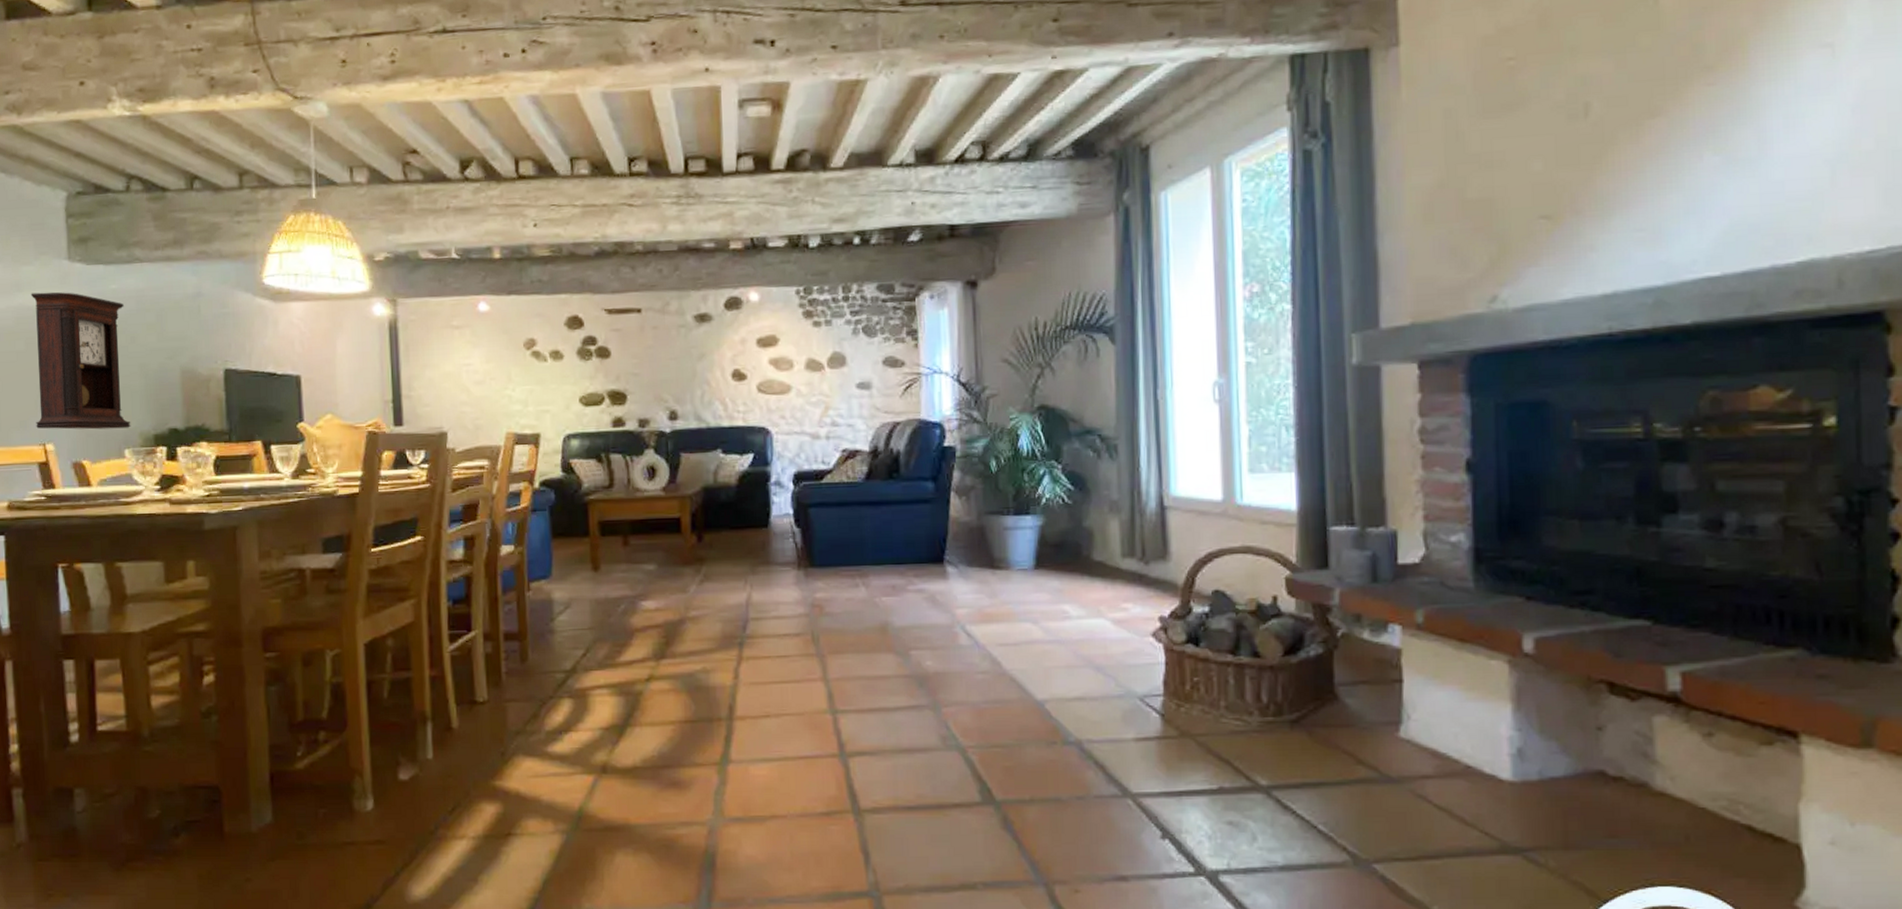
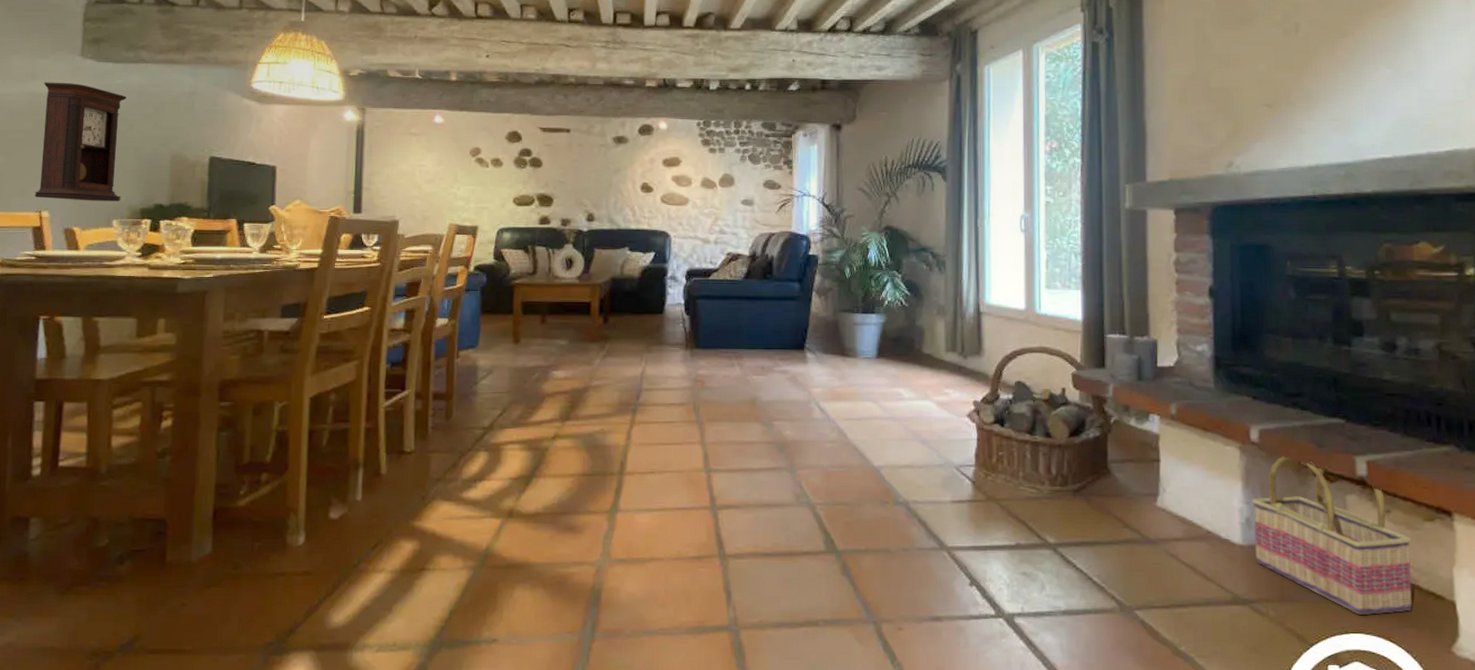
basket: none [1524,667,1742,864] -> present [1251,454,1412,616]

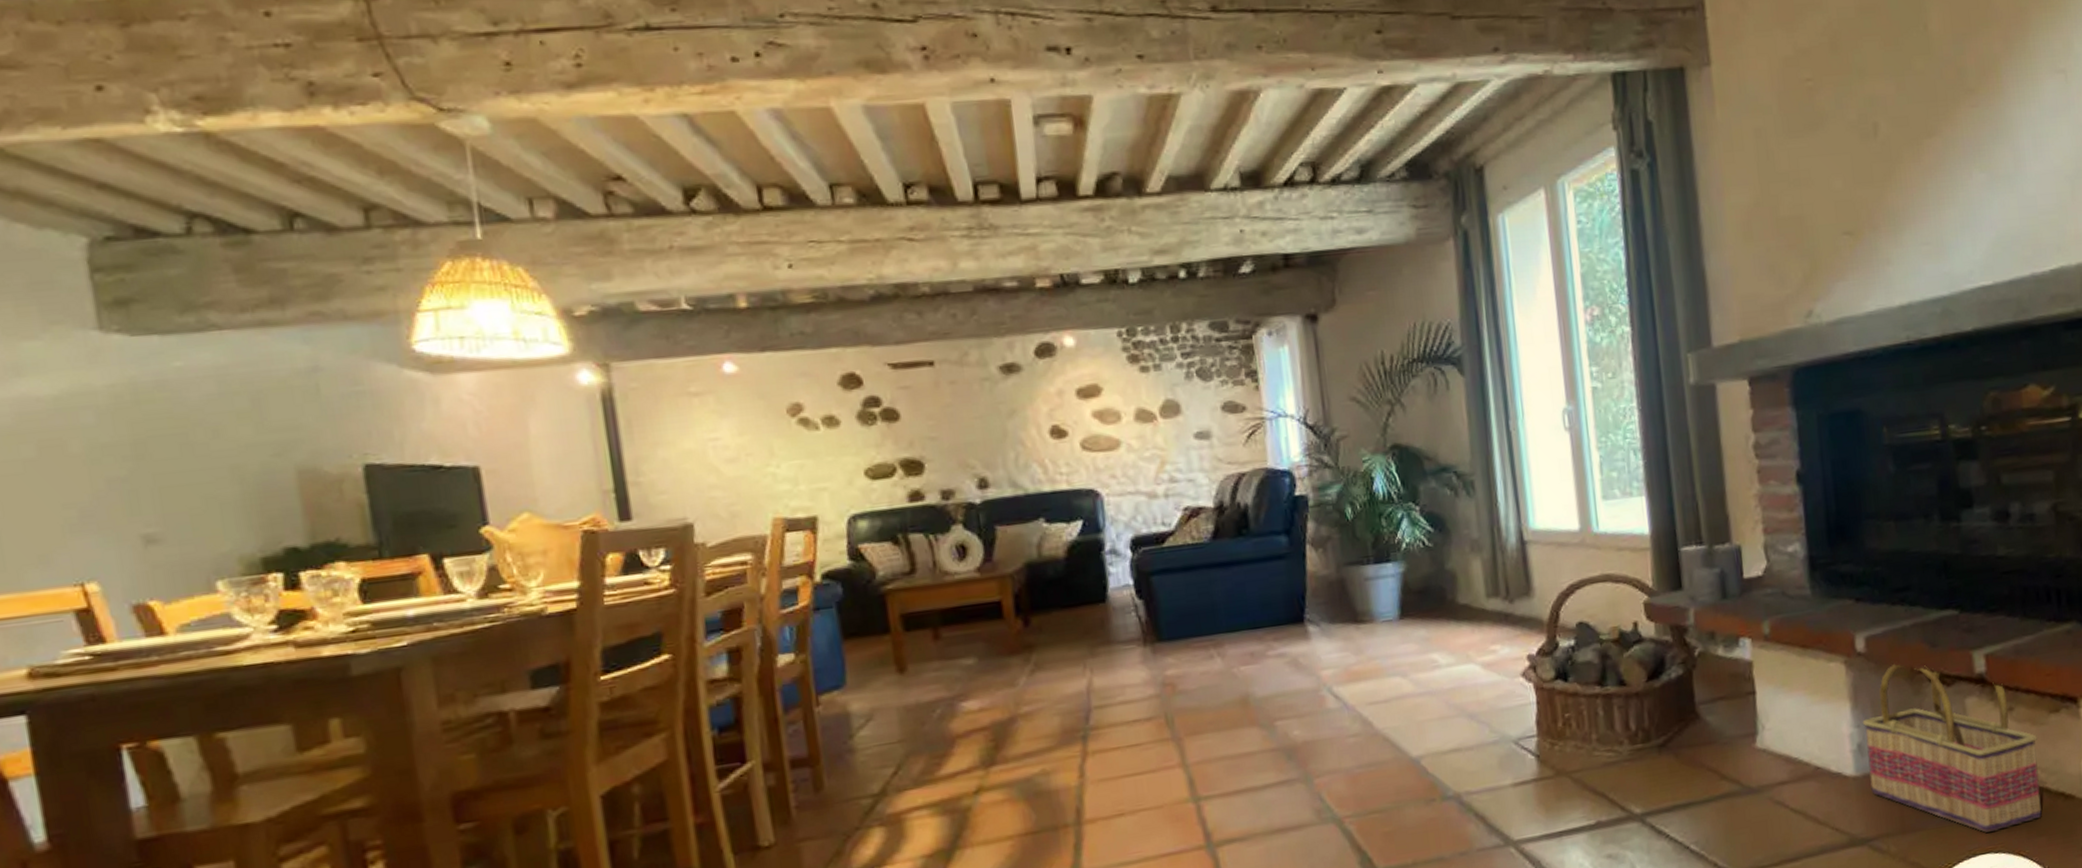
pendulum clock: present [35,82,127,202] -> none [39,374,224,564]

